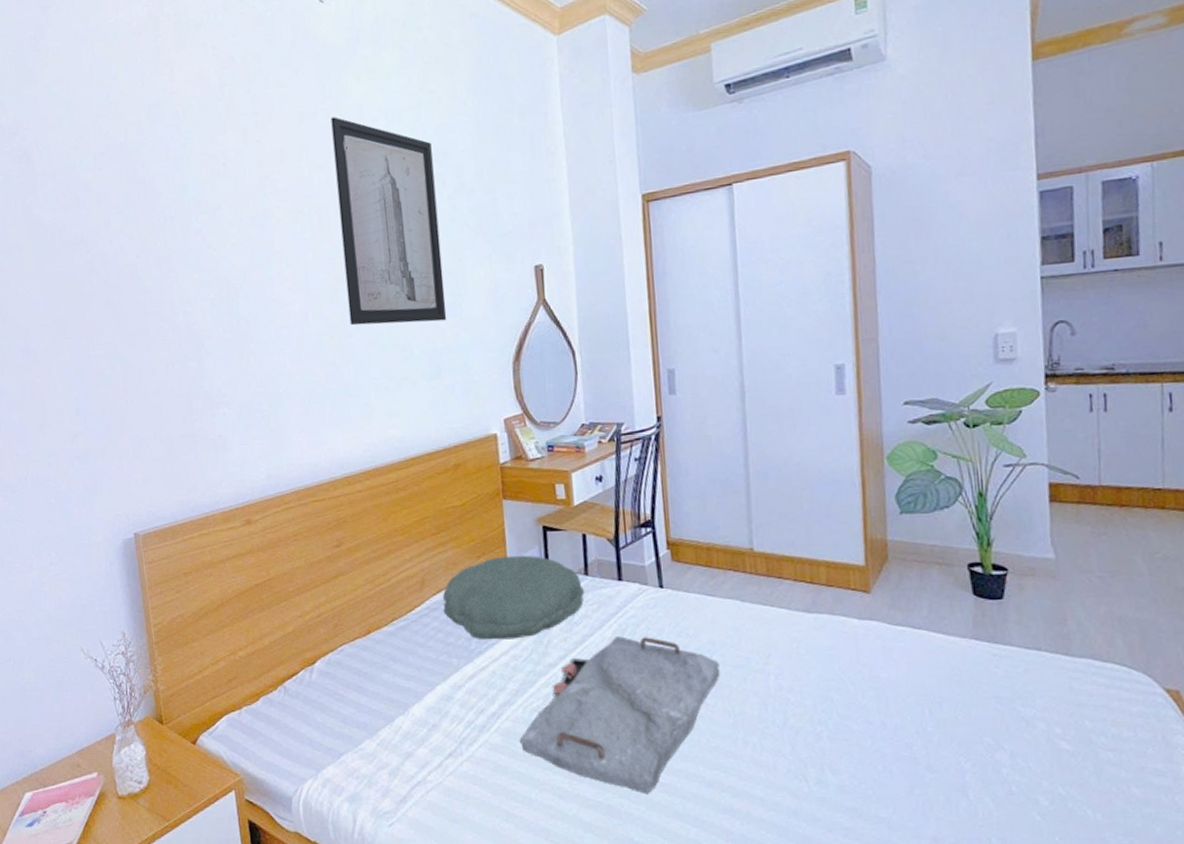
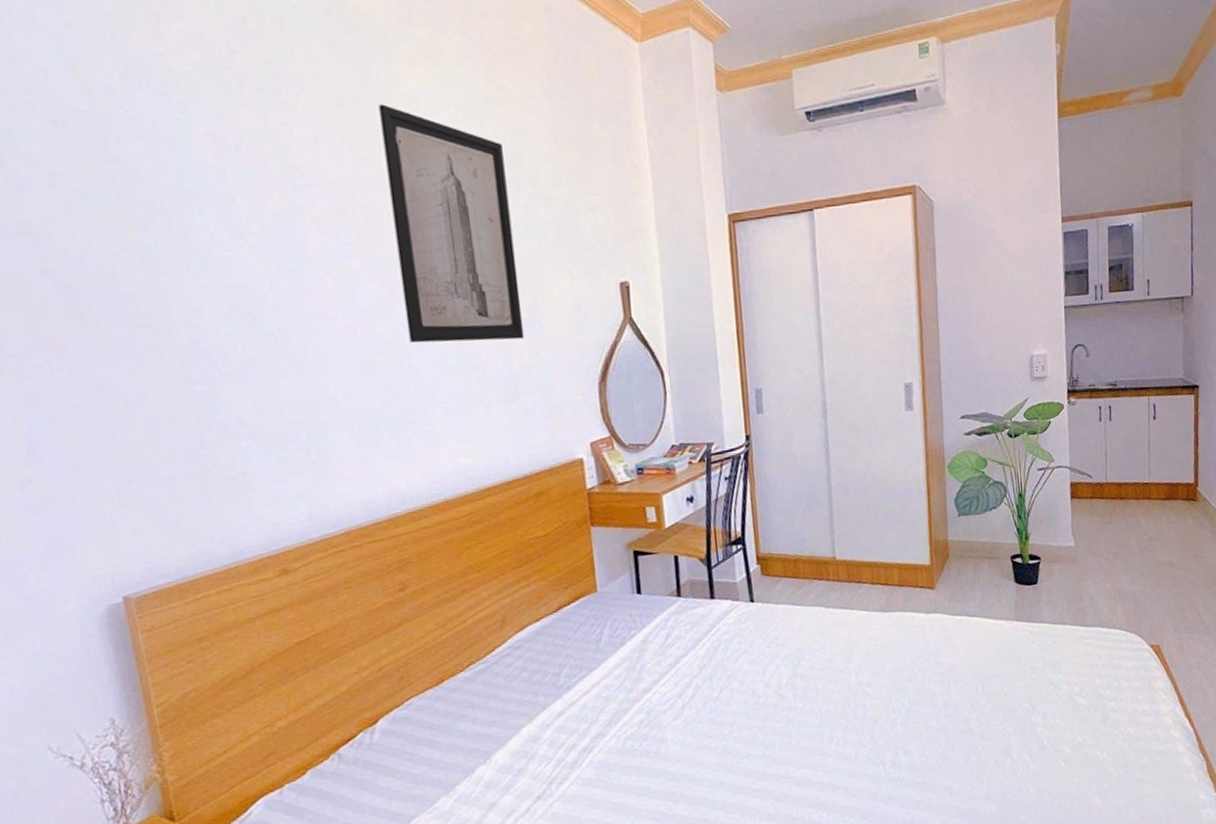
pillow: present [443,555,584,640] -> none [527,581,677,674]
serving tray: present [519,636,720,794] -> none [613,651,808,803]

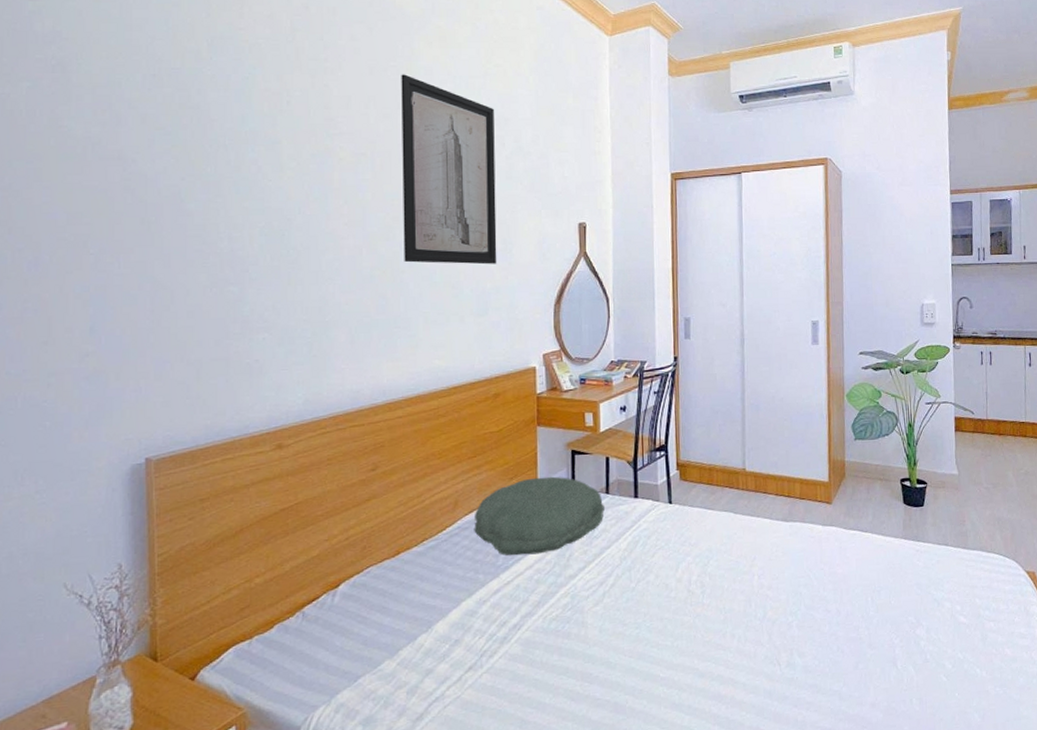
pillow: none [527,581,677,674] -> present [474,476,604,556]

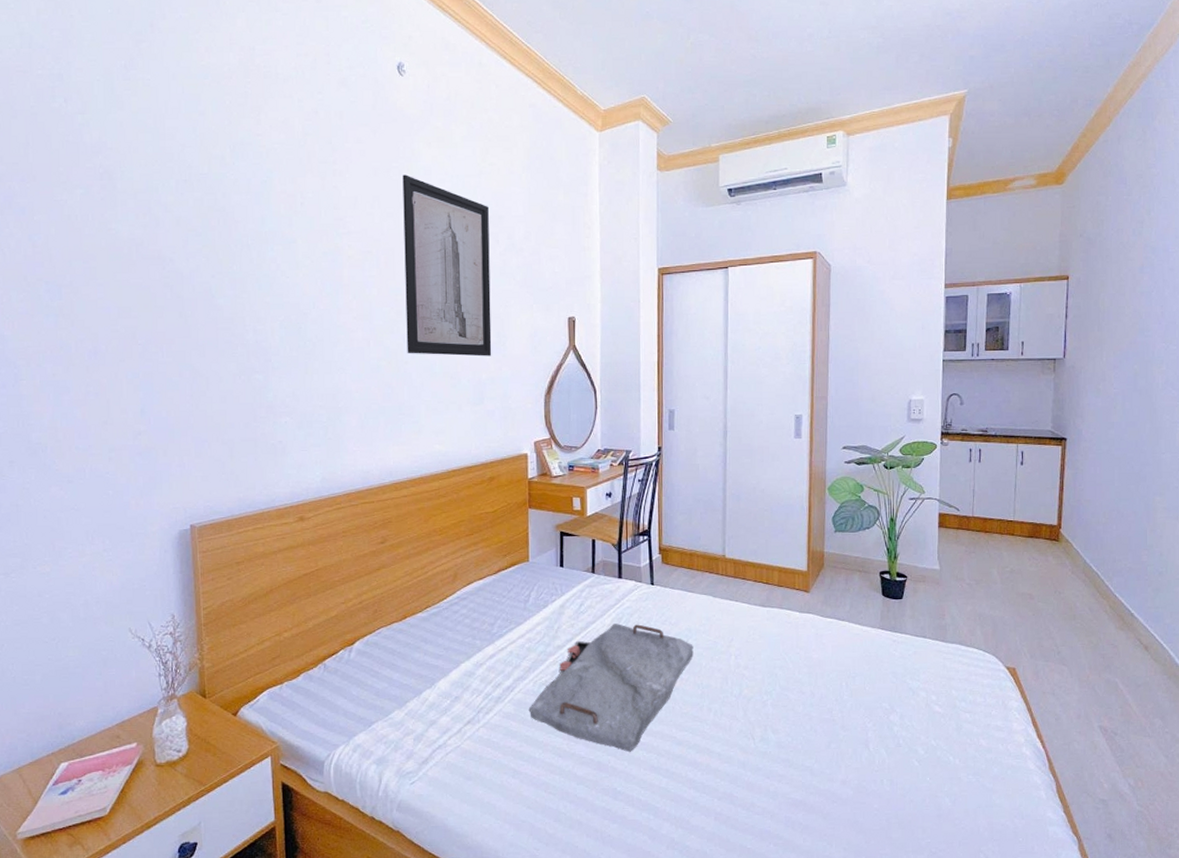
pillow: present [474,476,604,556] -> none [471,555,590,625]
serving tray: none [537,547,715,689] -> present [528,624,694,752]

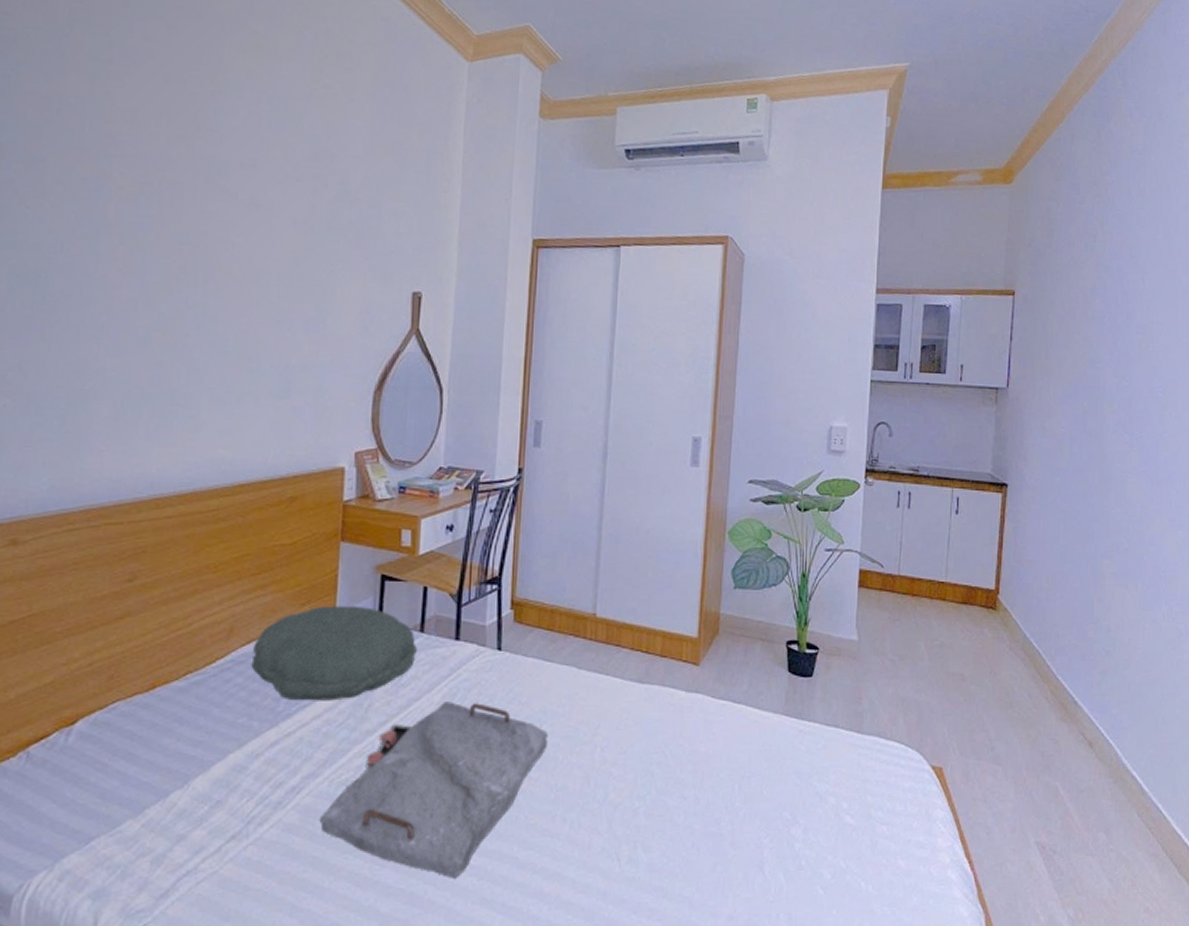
wall art: present [402,174,492,357] -> none [189,87,318,335]
pillow: none [471,555,590,625] -> present [251,605,417,701]

